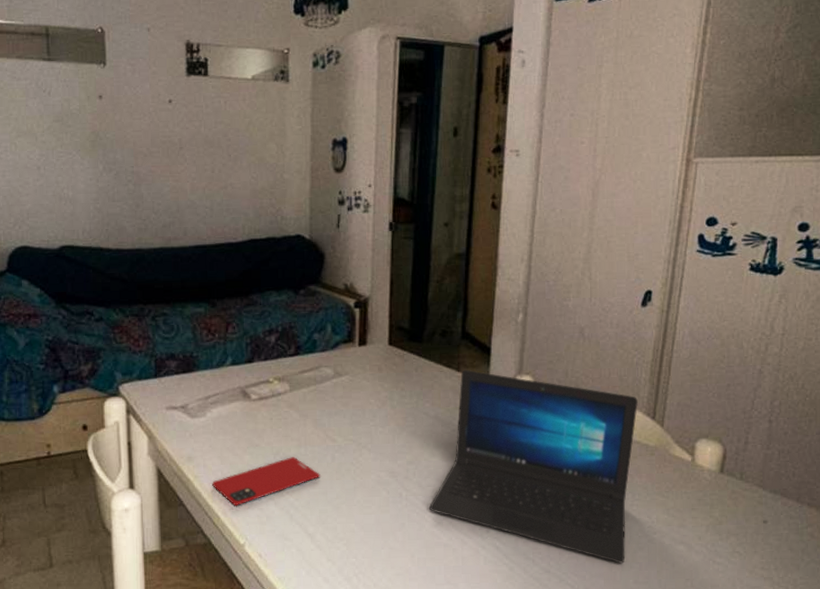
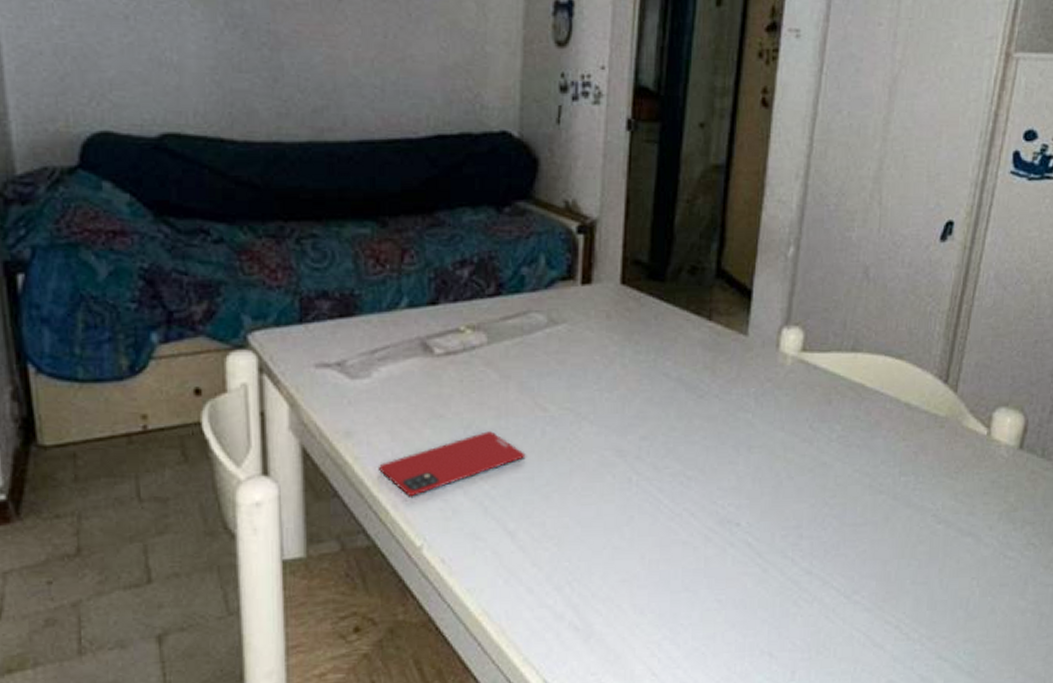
laptop: present [429,369,638,564] -> none [666,318,929,561]

